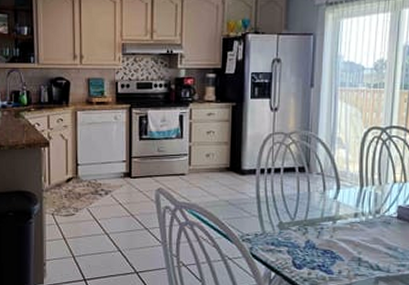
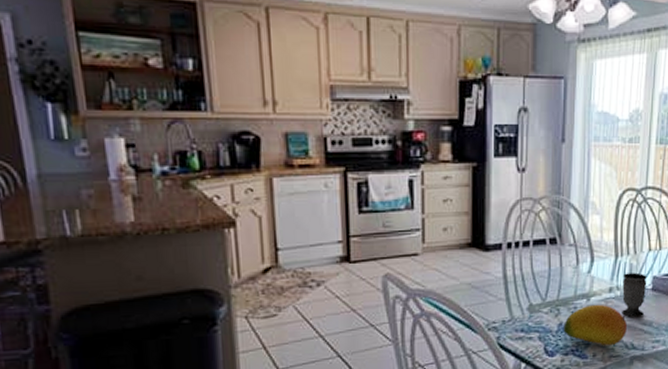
fruit: none [311,227,372,265] -> present [563,304,627,346]
cup: none [367,201,392,242] -> present [622,272,647,318]

